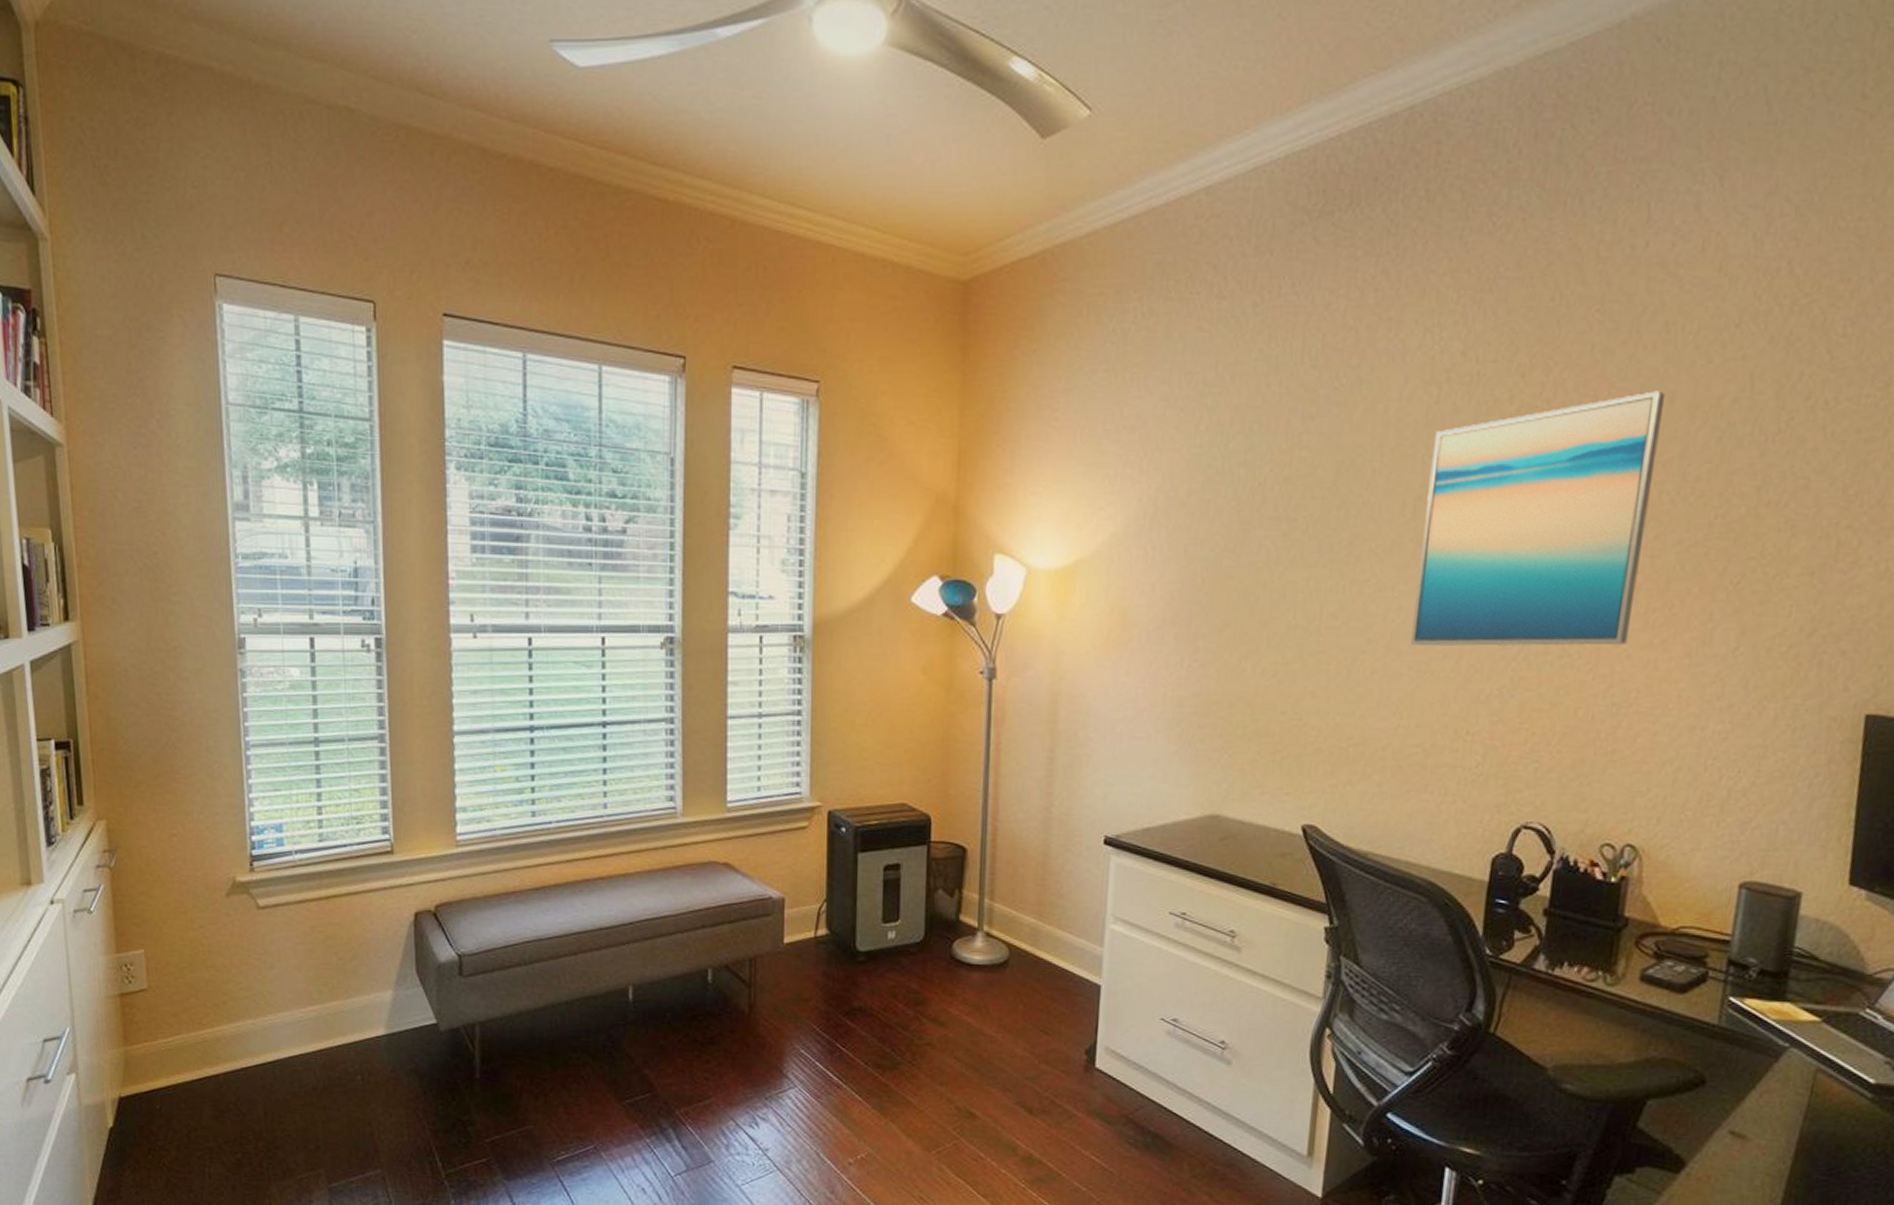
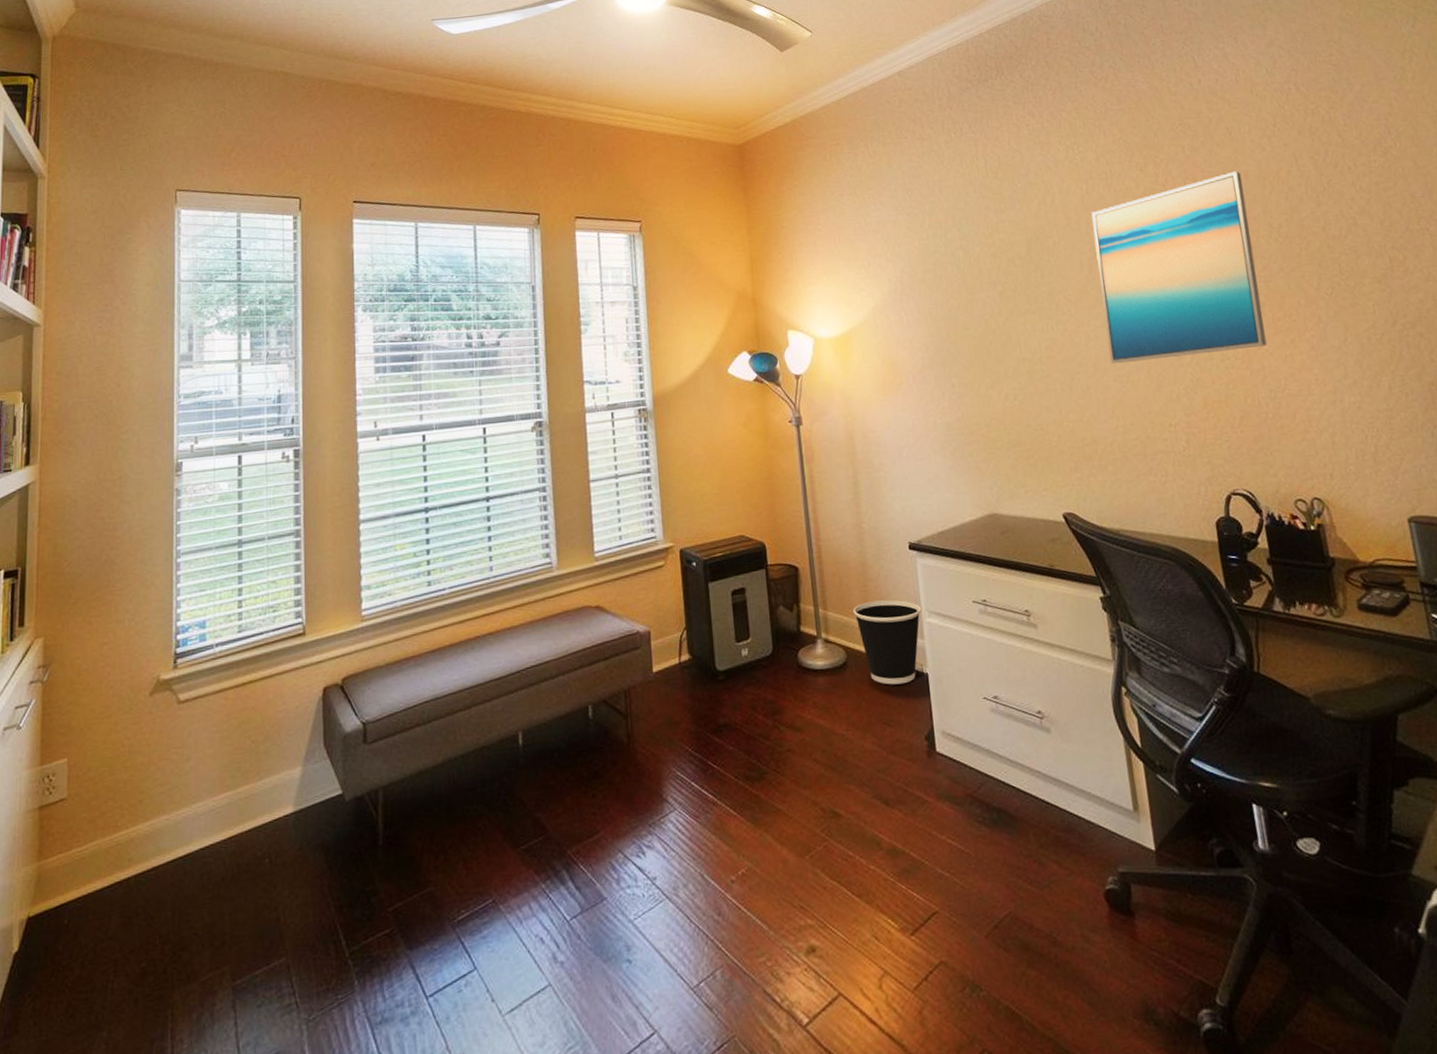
wastebasket: none [1025,897,1105,992] -> present [853,600,921,685]

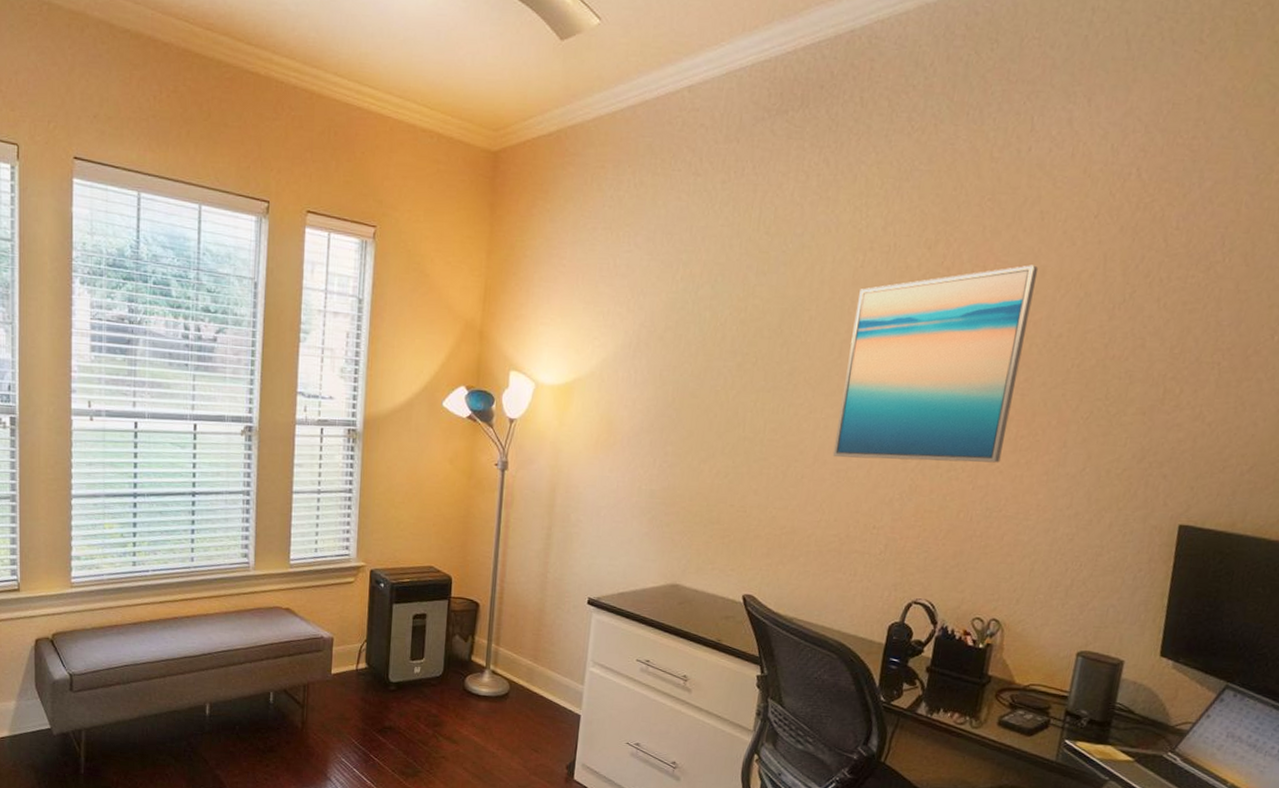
wastebasket: present [853,600,921,685] -> none [523,644,587,720]

